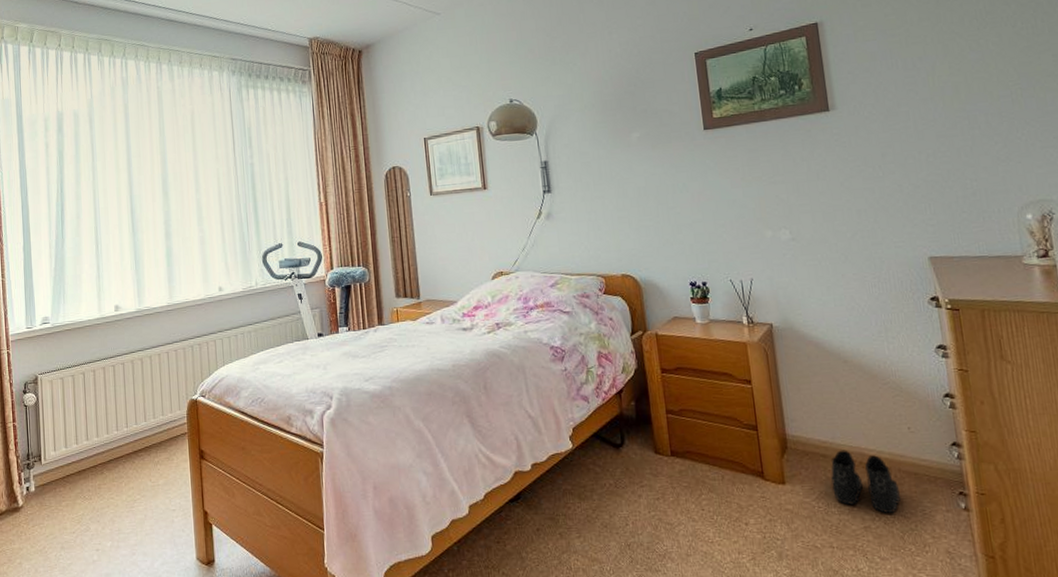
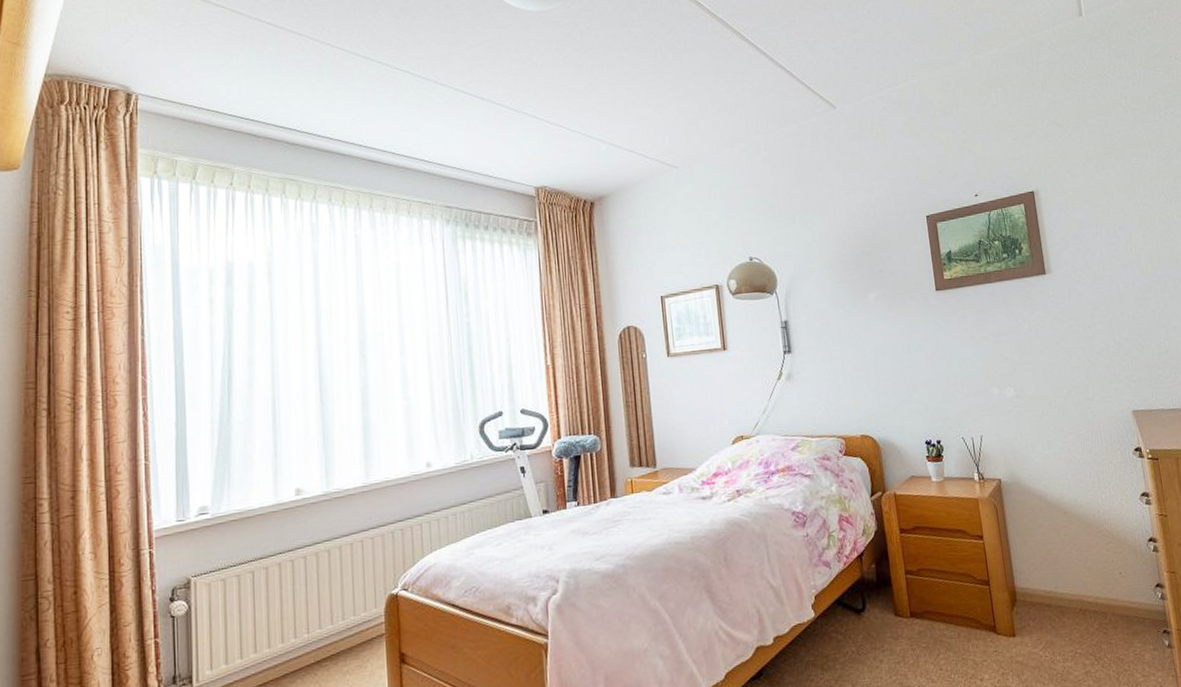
boots: present [831,450,900,514] -> none [1055,598,1115,657]

